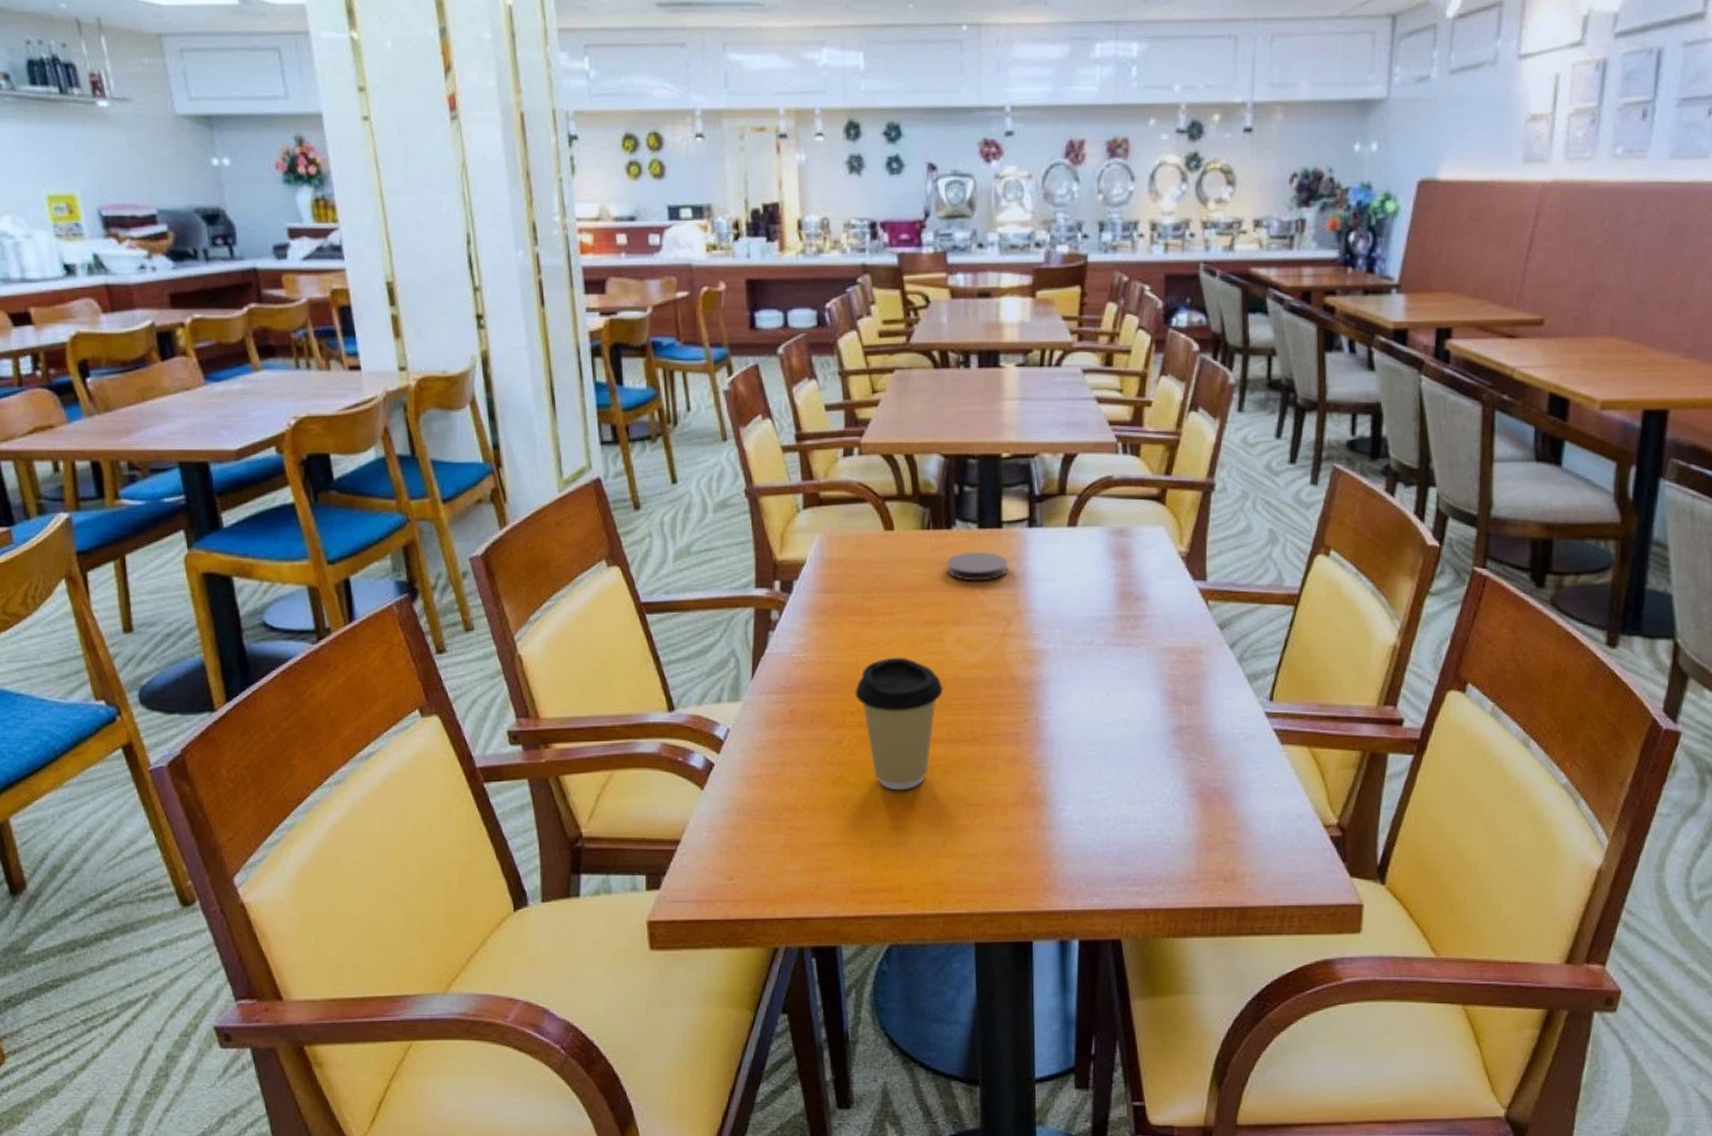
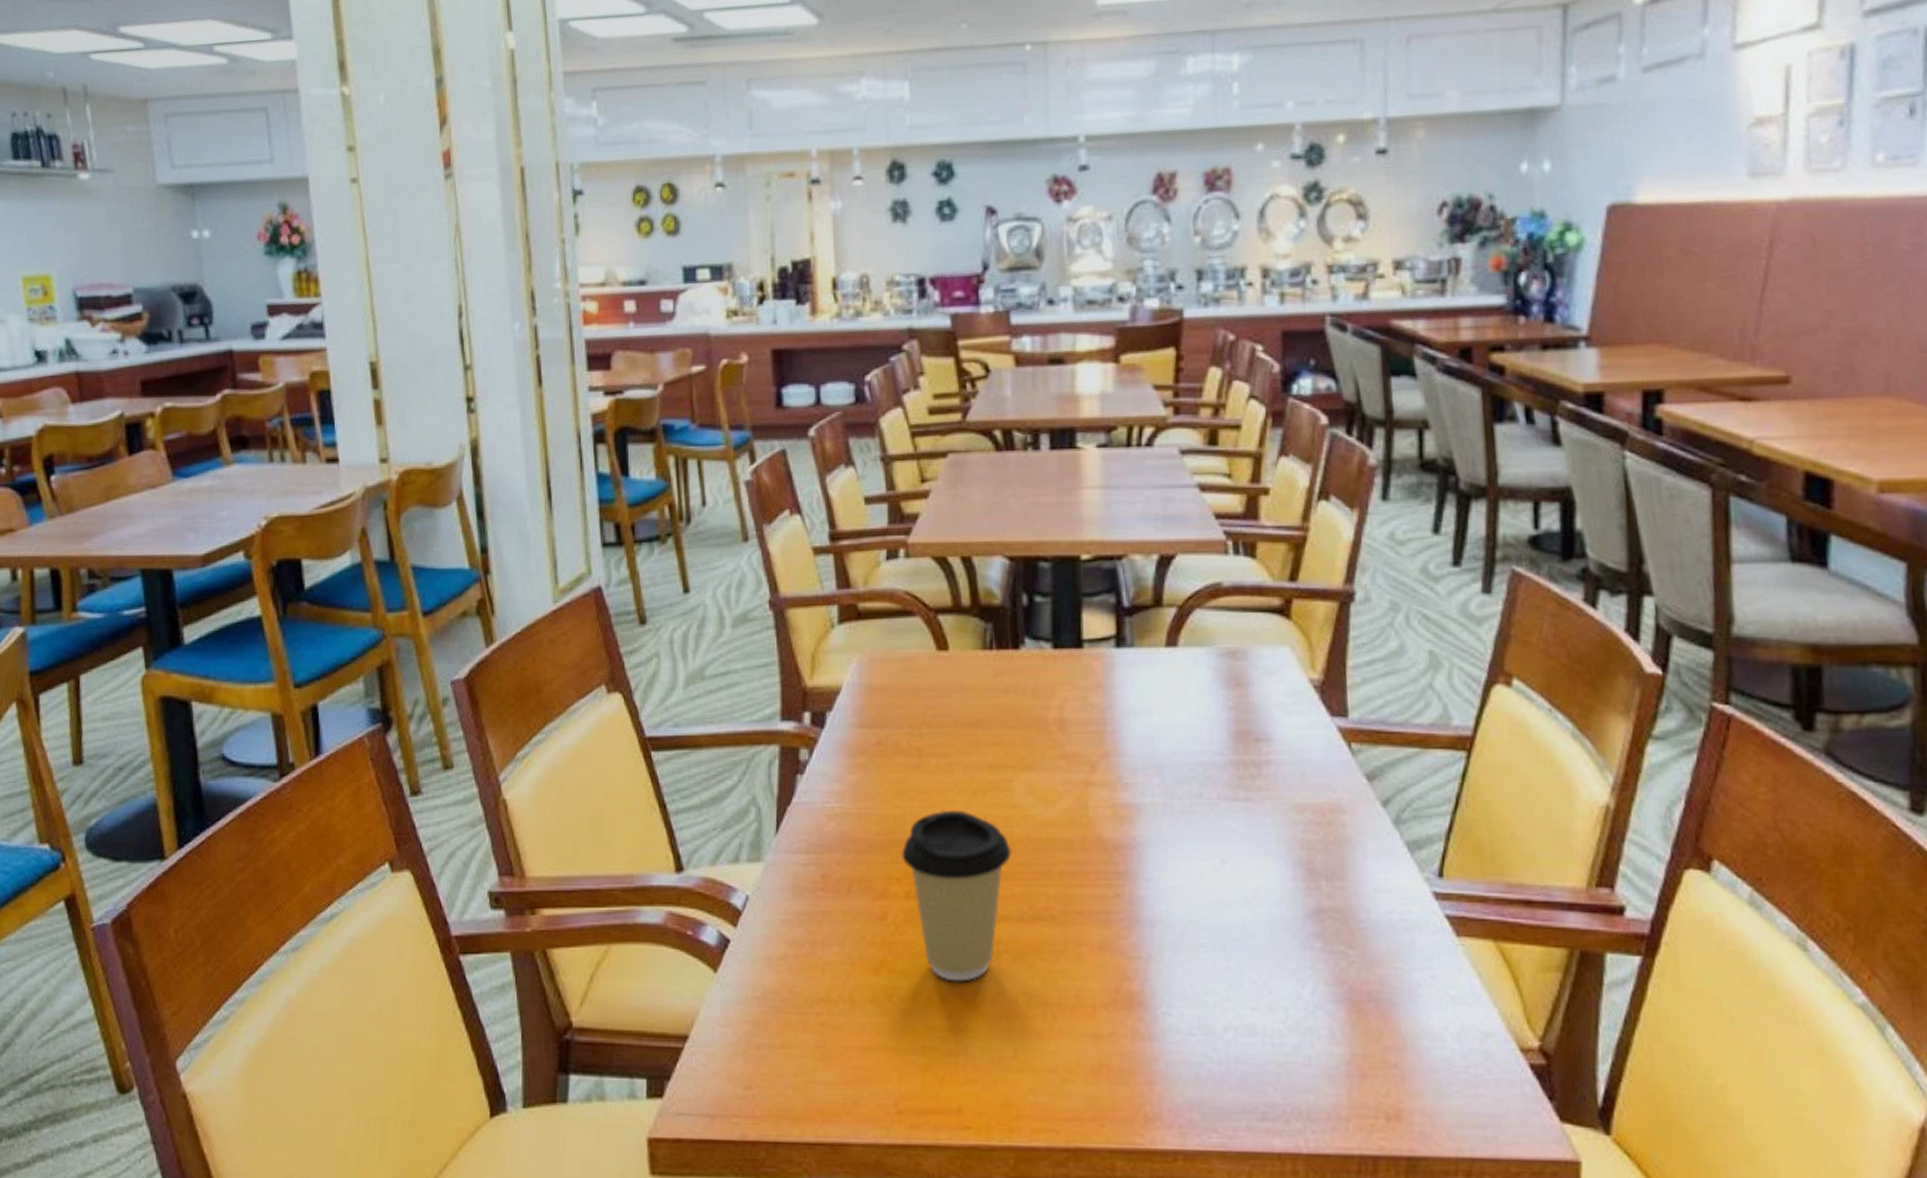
coaster: present [946,552,1008,581] -> none [1014,678,1091,715]

